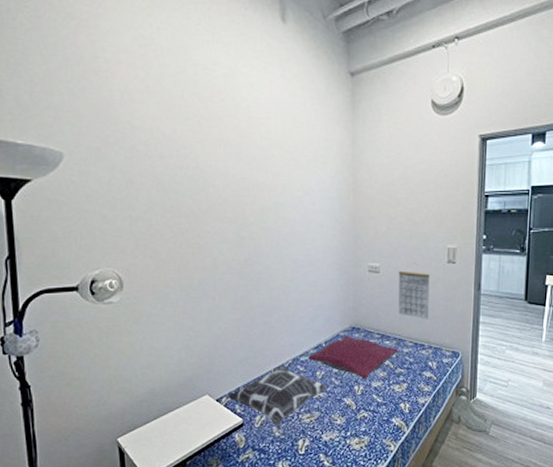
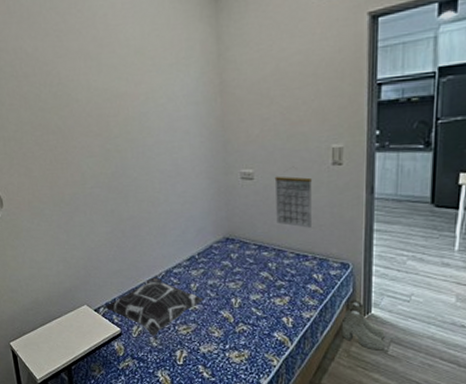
pillow: present [308,335,399,379] -> none [181,247,278,292]

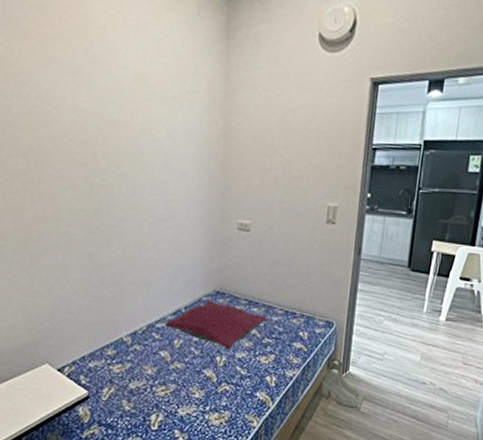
decorative pillow: present [105,277,204,336] -> none [71,332,187,398]
pillow: none [181,247,278,292] -> present [165,301,267,349]
calendar: present [274,166,312,228] -> none [269,221,306,285]

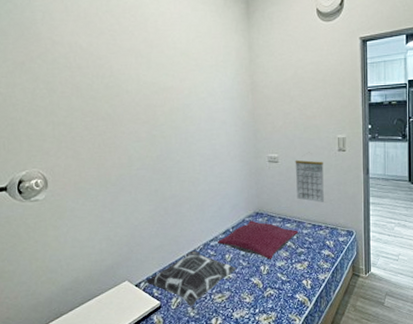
decorative pillow: none [71,332,187,398] -> present [145,250,237,306]
calendar: none [269,221,306,285] -> present [295,152,324,203]
boots: present [321,359,359,408] -> none [349,261,382,303]

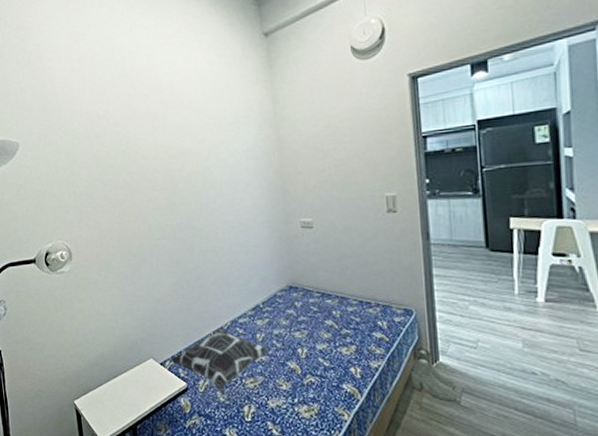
pillow: present [218,220,299,260] -> none [247,295,342,341]
calendar: present [295,152,324,203] -> none [333,214,372,275]
boots: none [349,261,382,303] -> present [410,348,456,402]

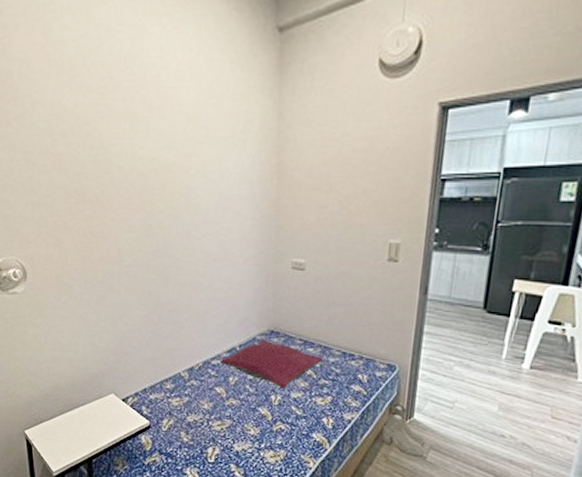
decorative pillow: present [171,328,270,390] -> none [134,368,242,431]
pillow: none [247,295,342,341] -> present [221,340,324,389]

